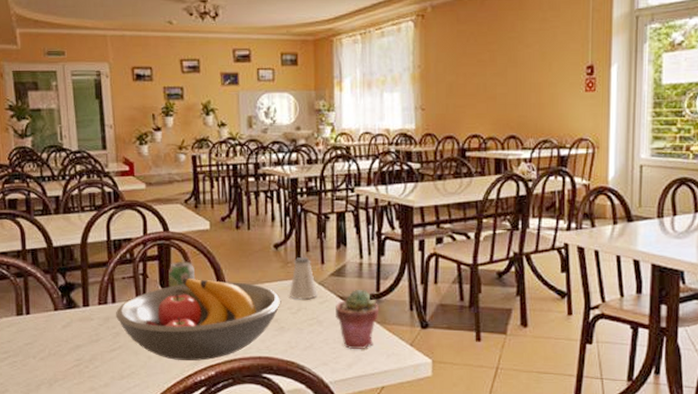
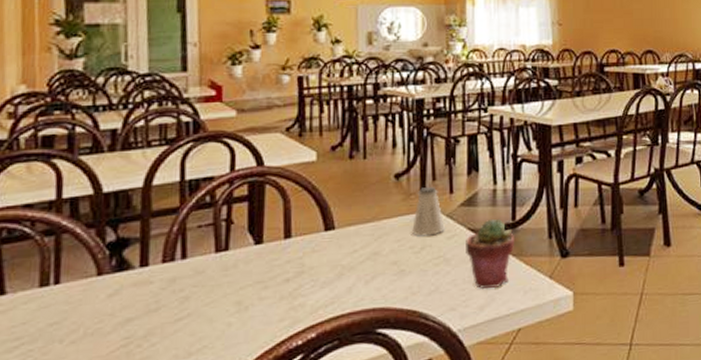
fruit bowl: present [116,277,281,361] -> none [186,220,402,324]
beverage can: present [168,261,196,288] -> none [259,200,296,234]

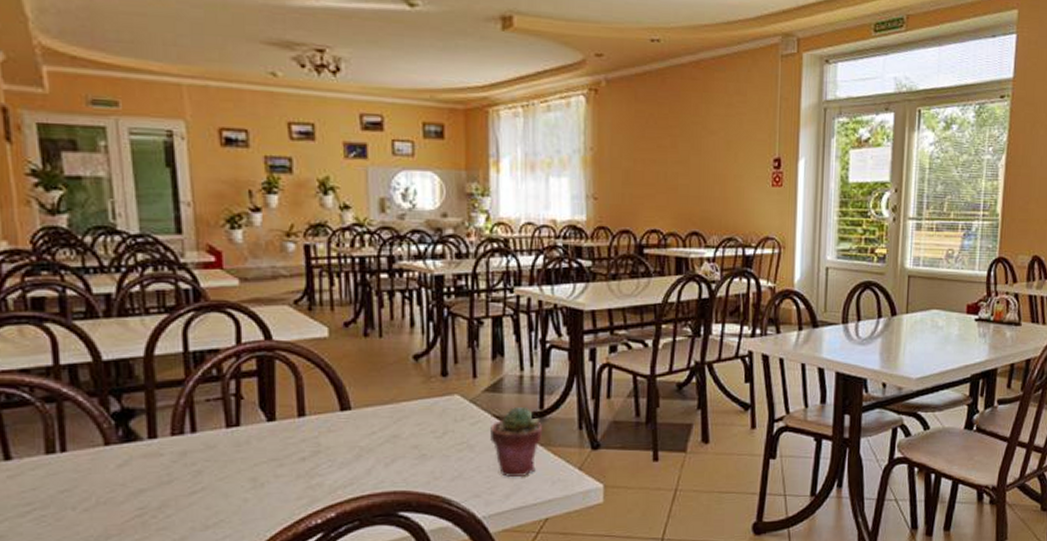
saltshaker: present [412,187,445,237] -> none [433,370,468,421]

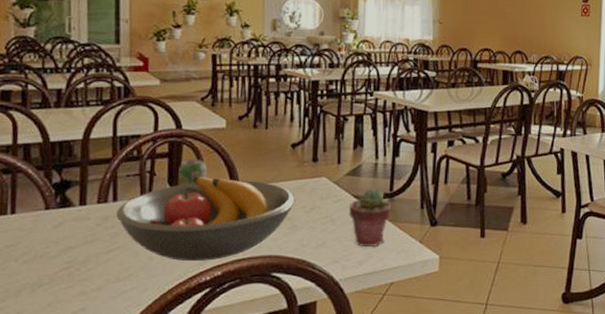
fruit bowl: none [197,398,423,501] -> present [116,176,296,261]
beverage can: none [271,377,309,411] -> present [177,159,208,186]

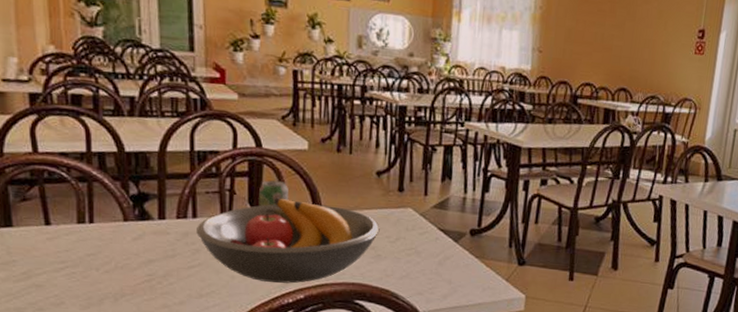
potted succulent: present [349,189,391,248] -> none [435,223,478,283]

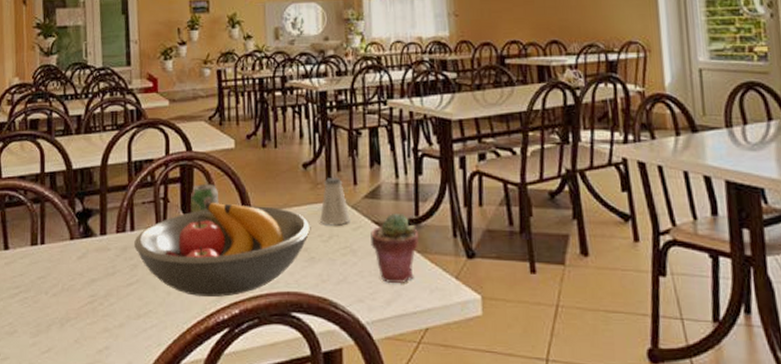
saltshaker: none [389,187,418,230] -> present [320,178,350,226]
potted succulent: none [435,223,478,283] -> present [371,214,418,284]

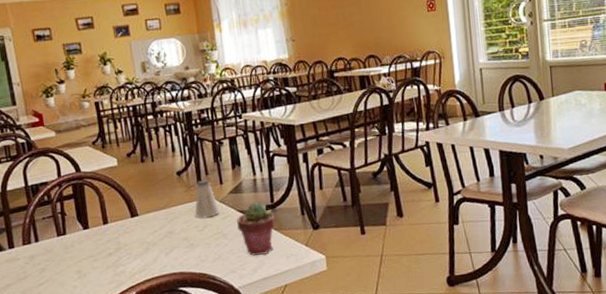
fruit bowl: present [134,202,311,297] -> none [40,209,189,286]
beverage can: present [190,183,219,213] -> none [84,196,110,222]

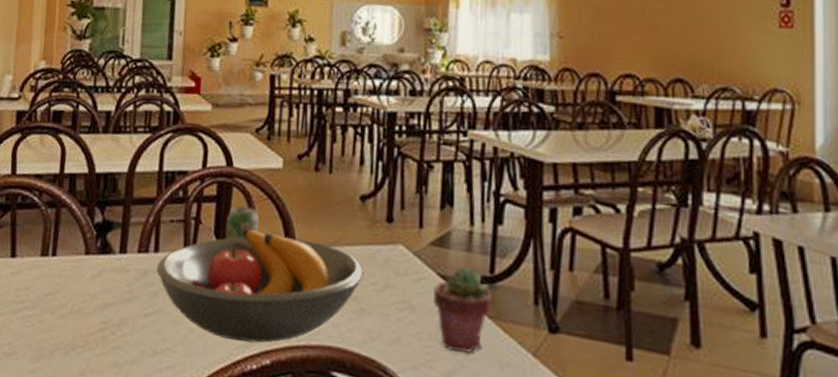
fruit bowl: none [40,209,189,286] -> present [156,228,364,343]
beverage can: none [84,196,110,222] -> present [224,206,259,240]
saltshaker: present [195,180,220,218] -> none [375,216,412,274]

